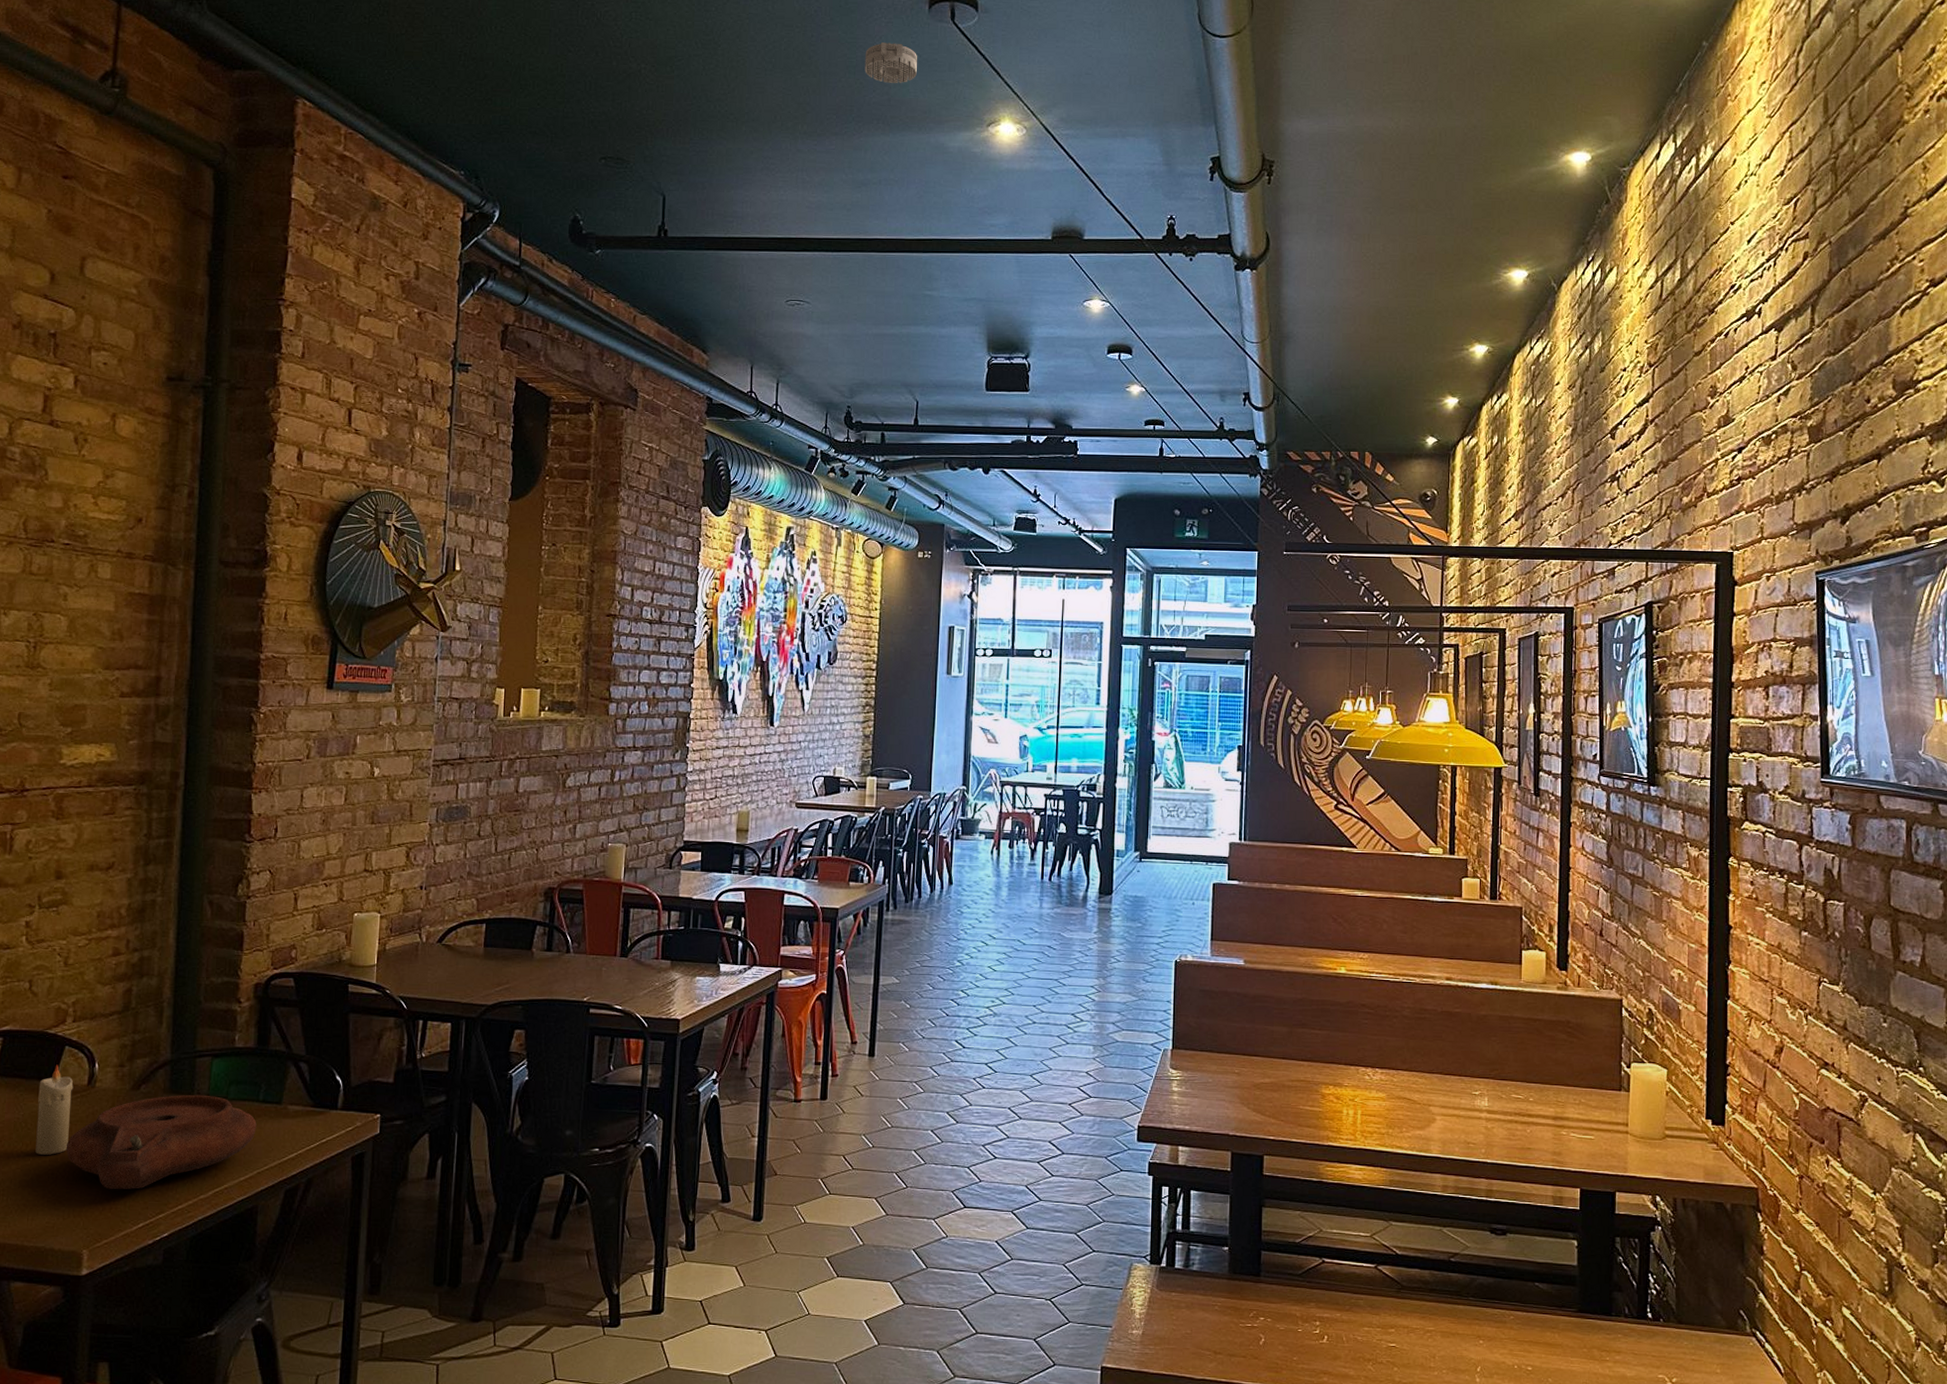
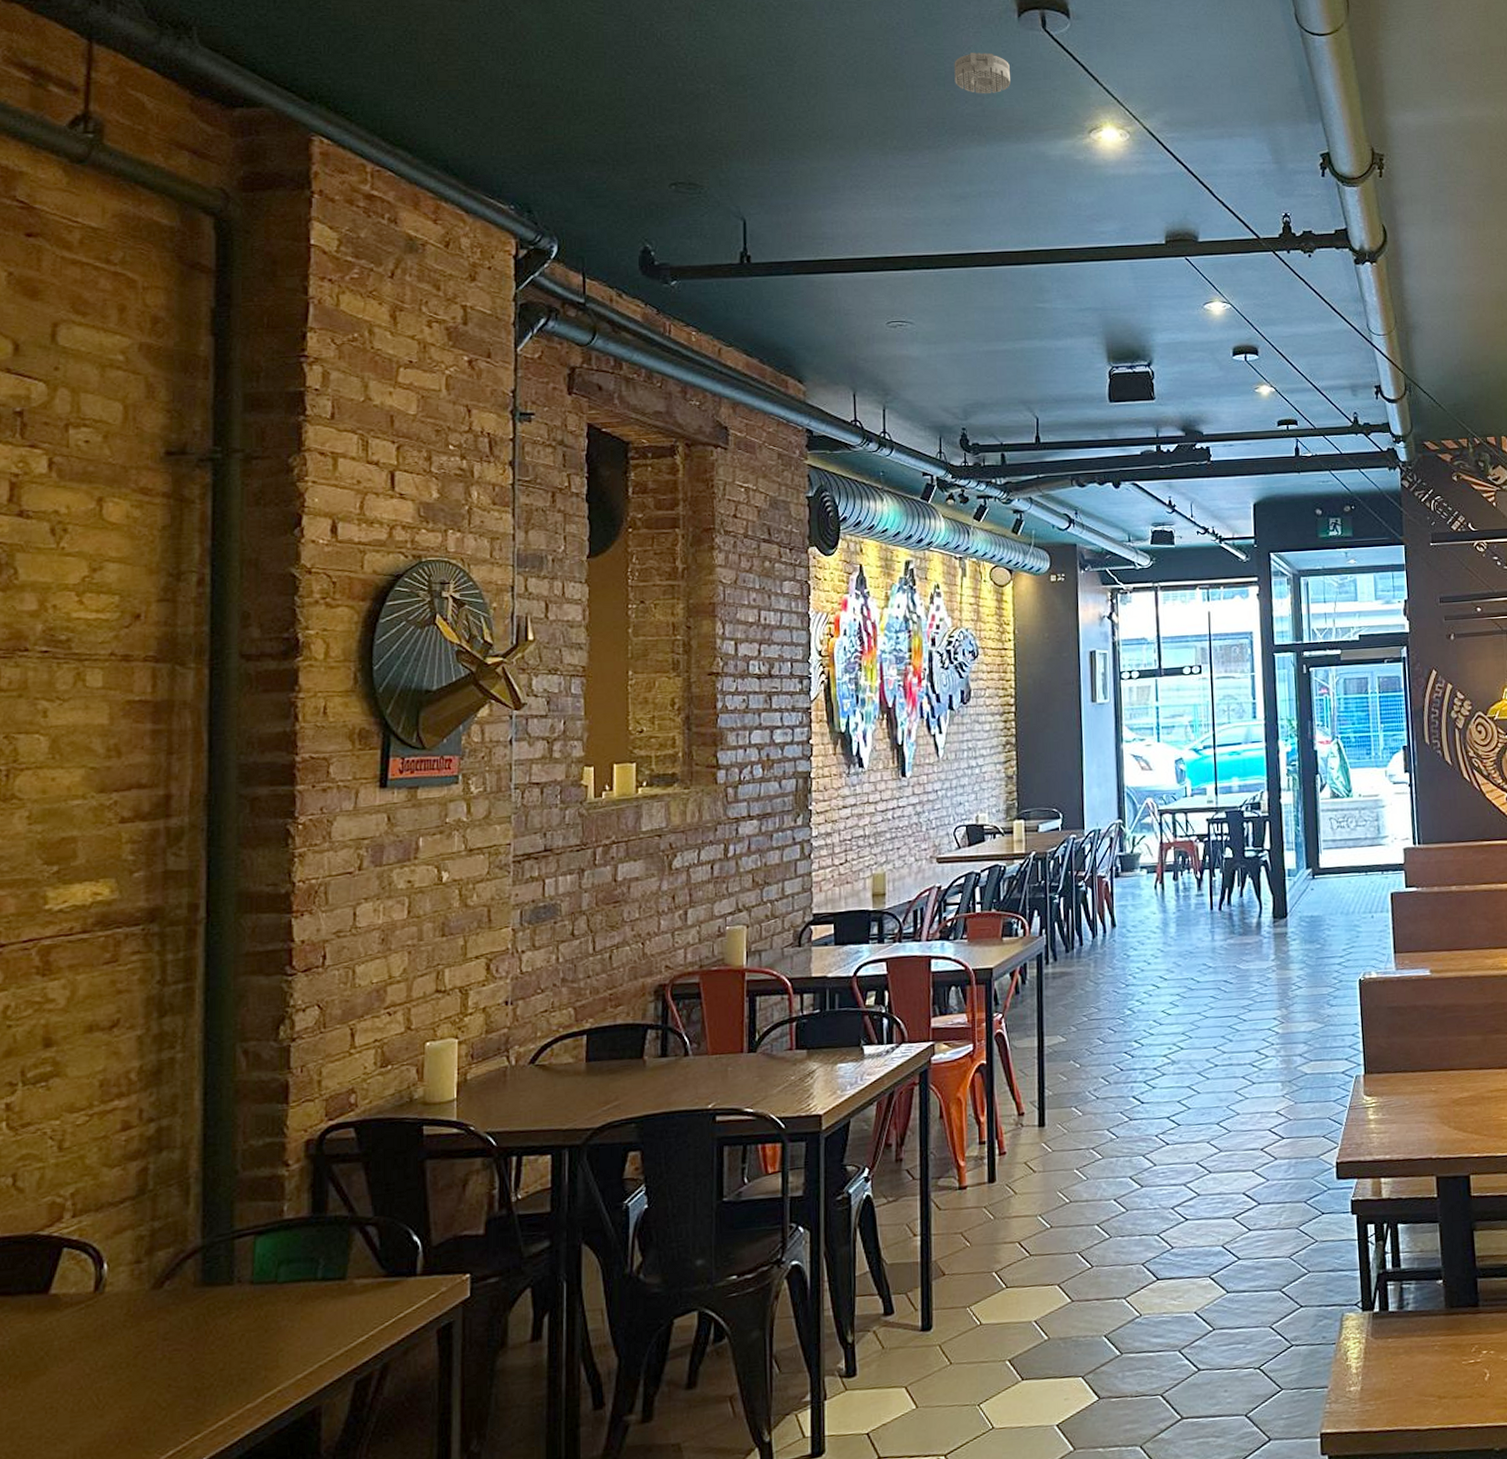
candle: present [35,1064,74,1155] -> none [27,1272,76,1387]
plate: present [66,1094,257,1190] -> none [68,1281,315,1416]

